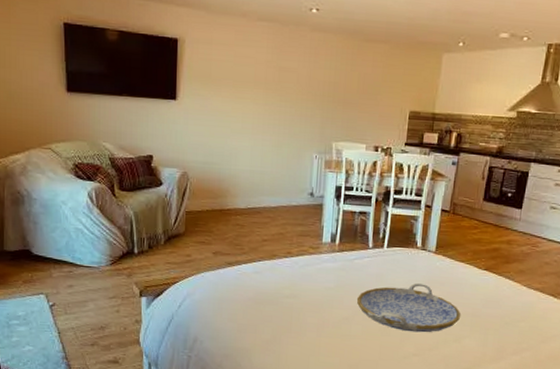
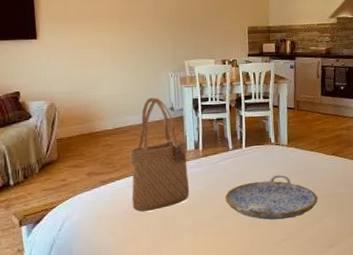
tote bag: none [256,179,322,302] -> present [130,97,190,213]

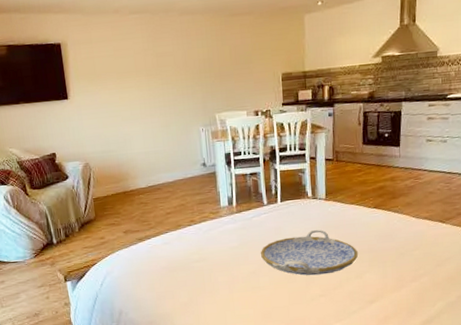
tote bag: present [130,97,190,213] -> none [164,153,225,269]

